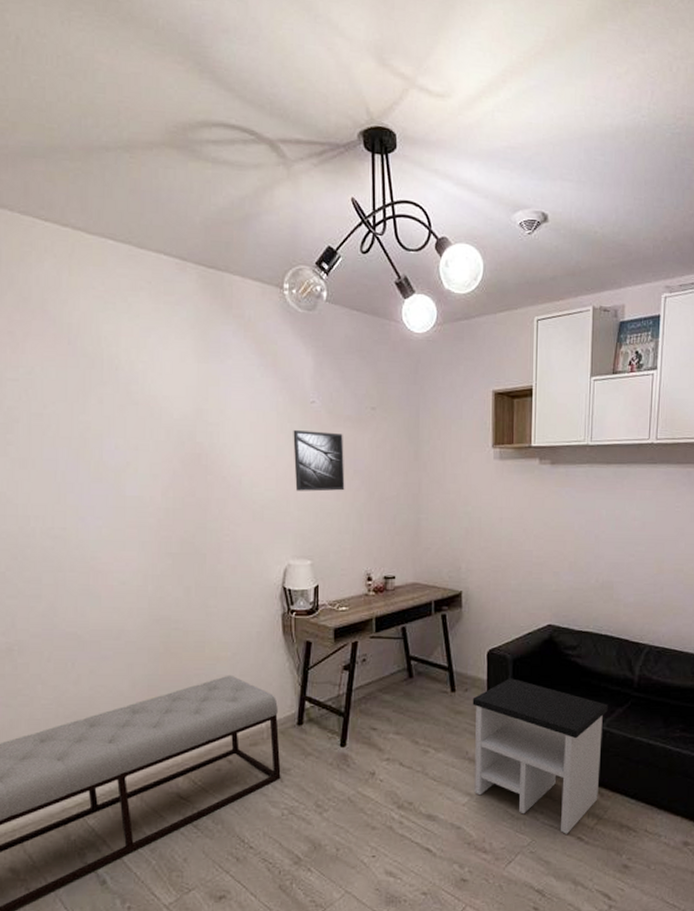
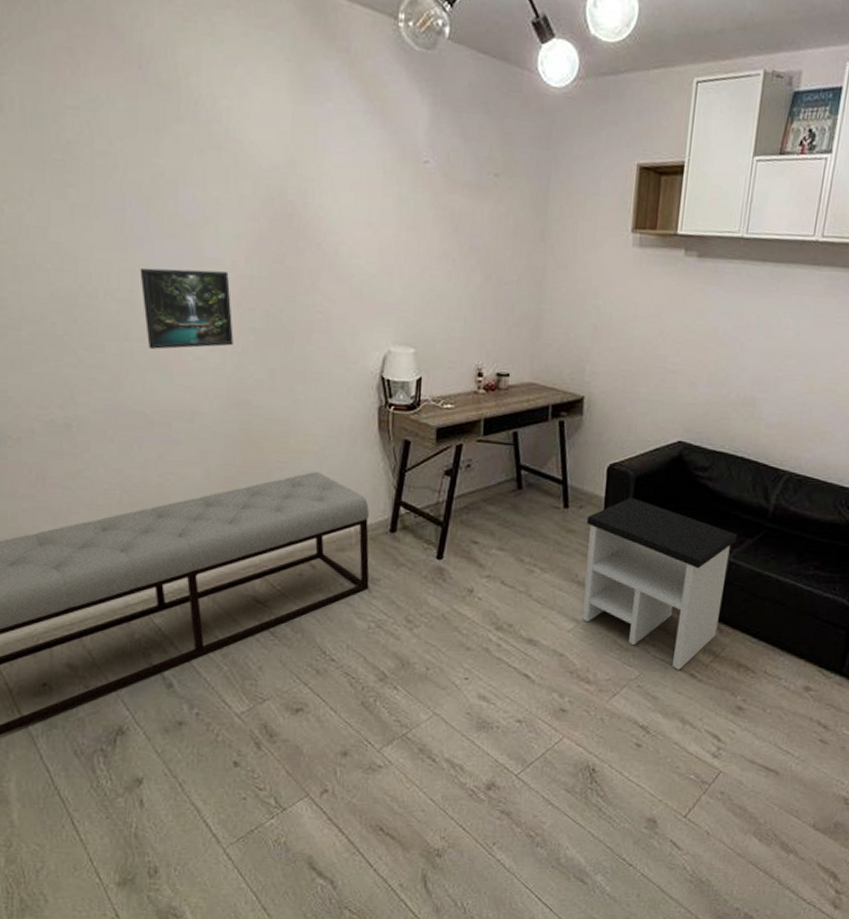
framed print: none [71,506,153,577] -> present [140,267,233,349]
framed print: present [293,430,345,492] -> none [400,194,460,271]

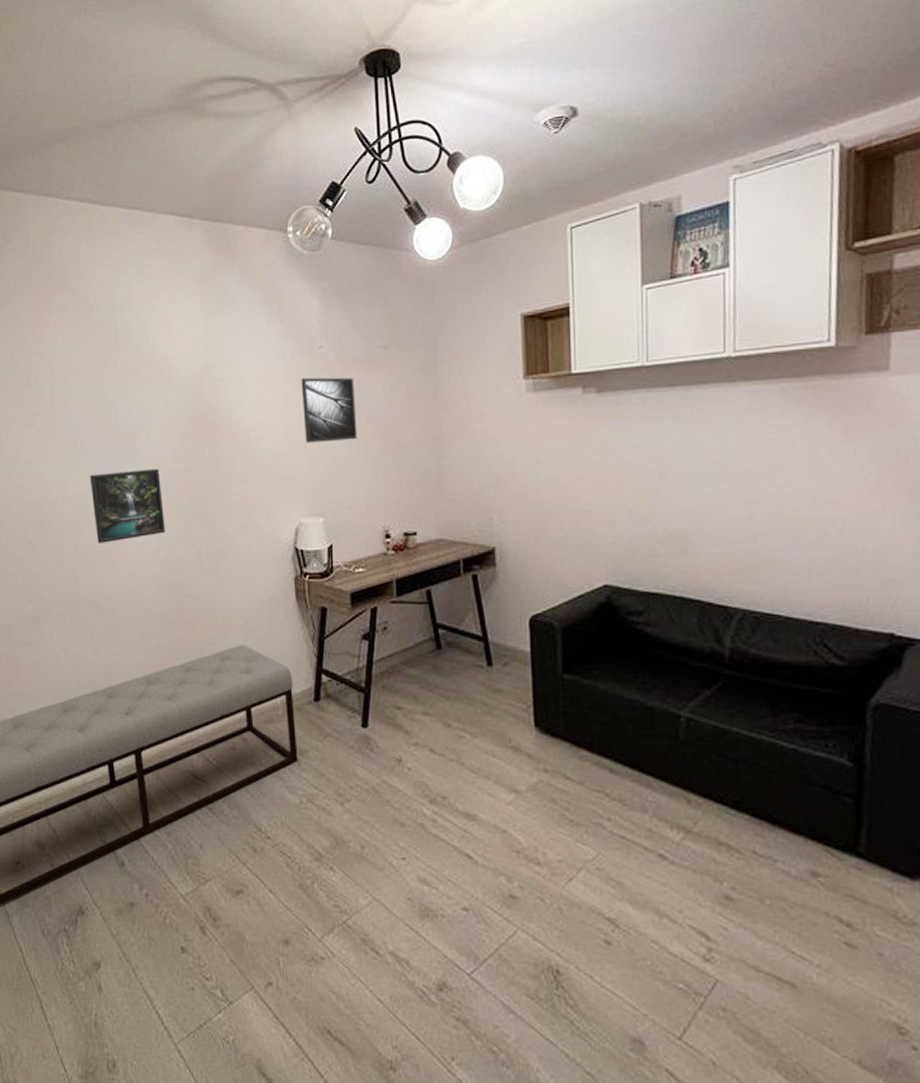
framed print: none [400,194,460,271] -> present [301,377,358,443]
side table: present [581,497,737,670] -> none [514,650,690,849]

